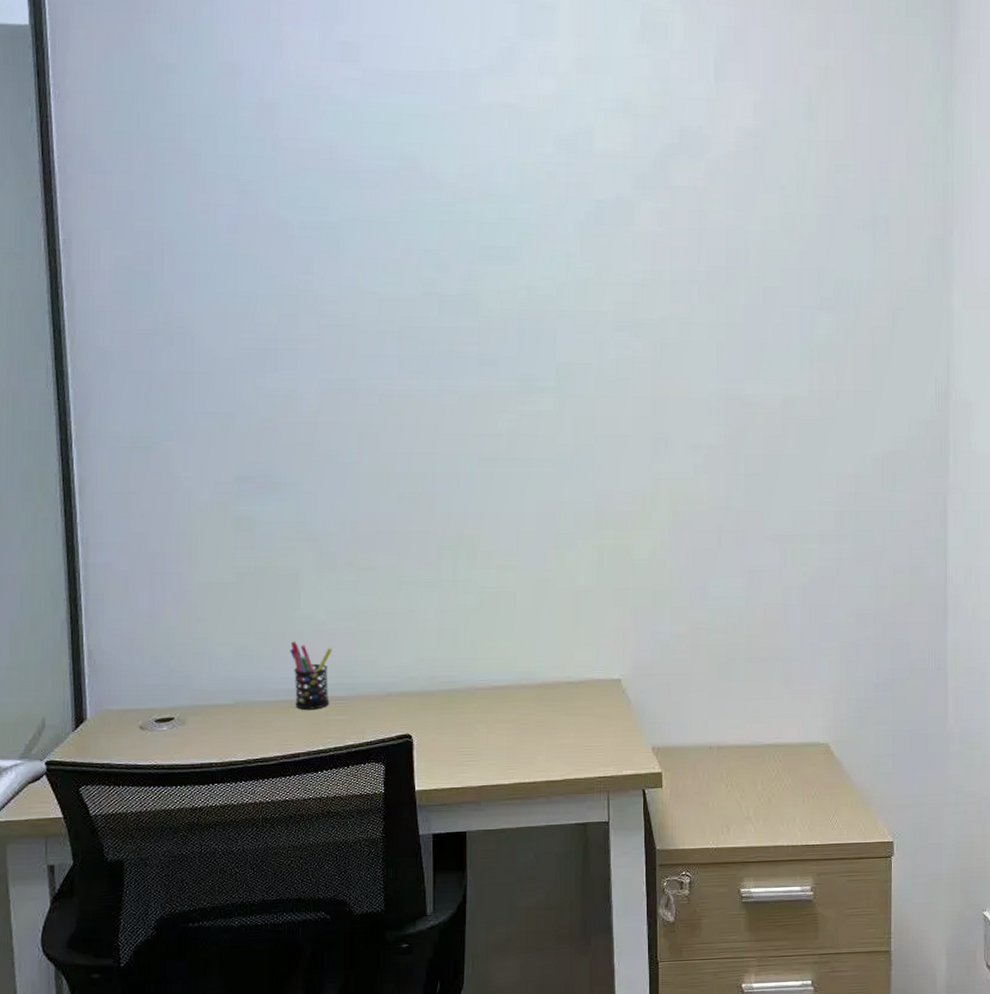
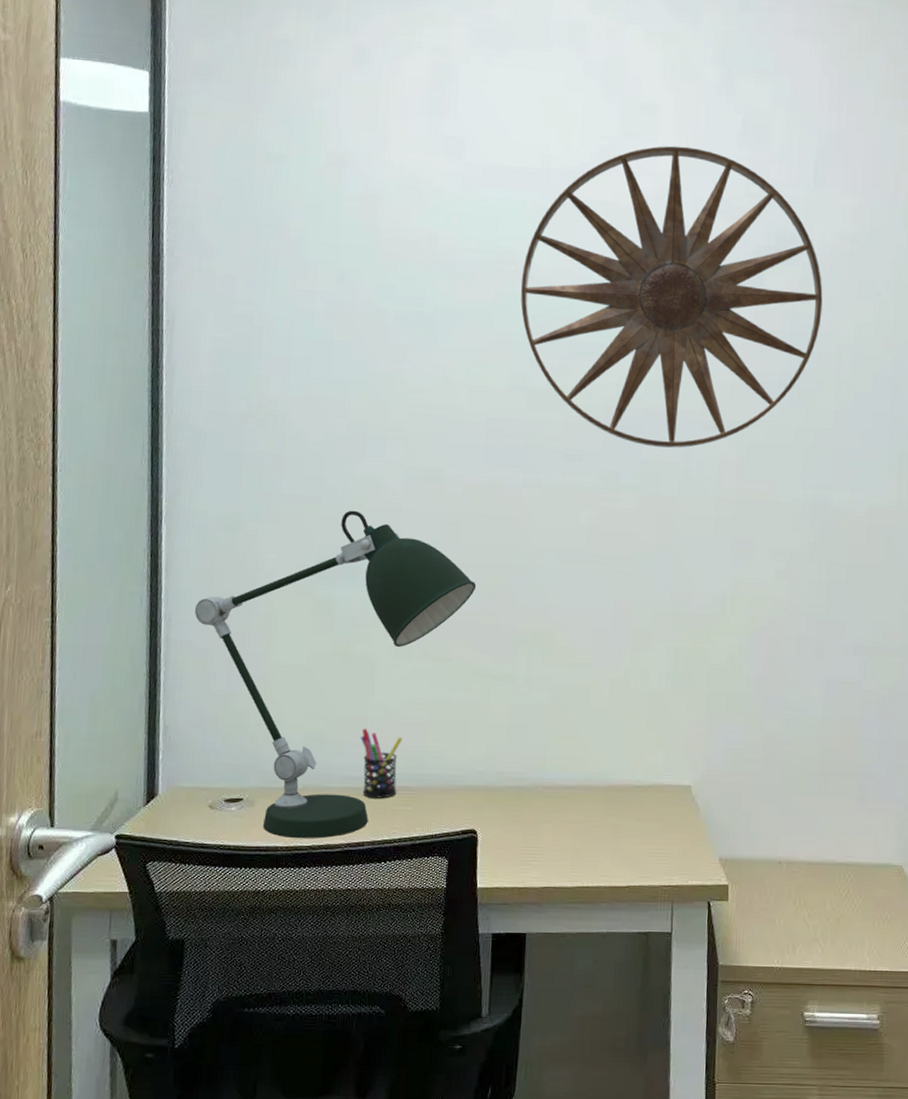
desk lamp: none [112,425,398,754] -> present [194,510,477,839]
wall art: none [426,45,728,349] -> present [520,146,823,448]

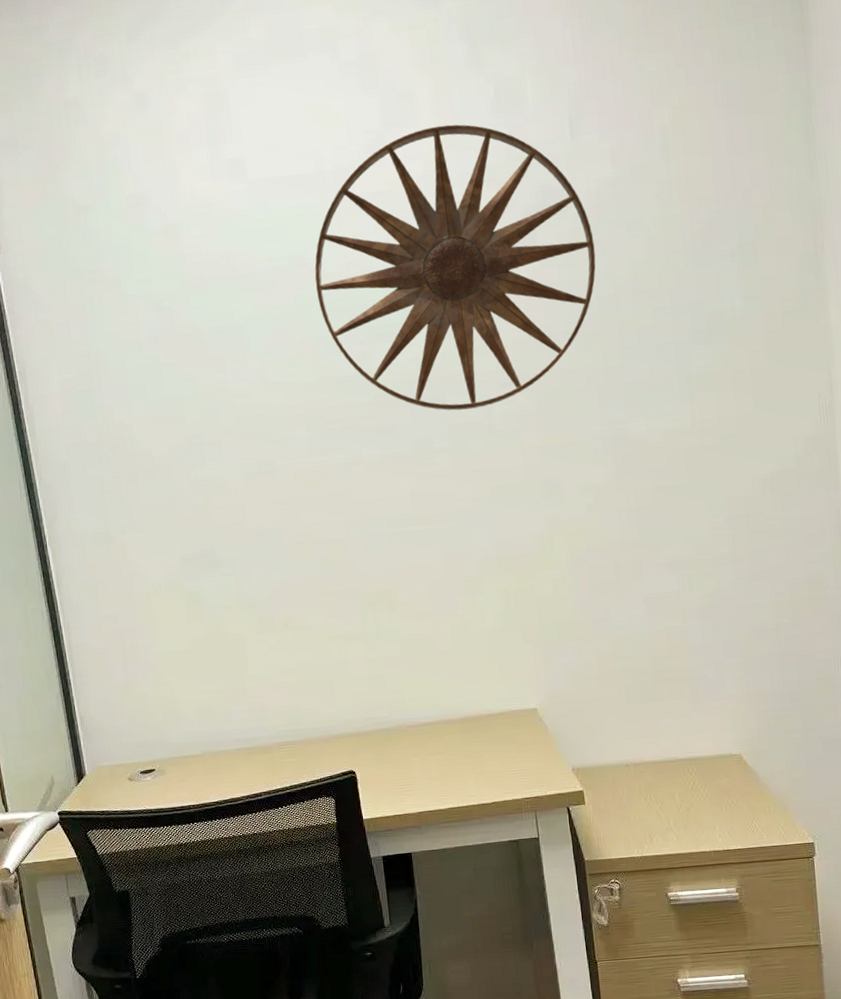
desk lamp: present [194,510,477,839] -> none [87,510,320,797]
pen holder: present [361,728,403,799] -> none [243,696,282,755]

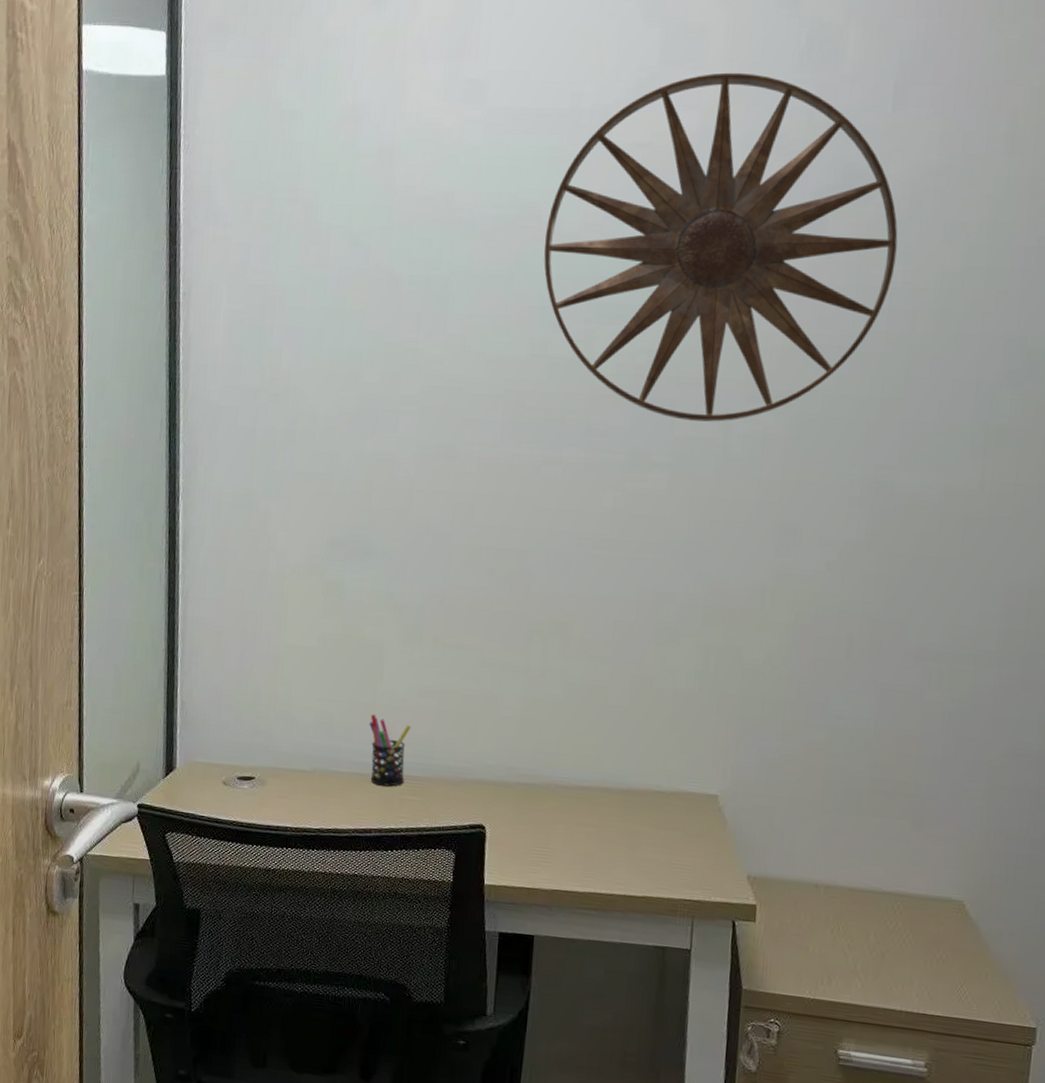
pen holder: none [243,696,282,755] -> present [369,714,411,787]

